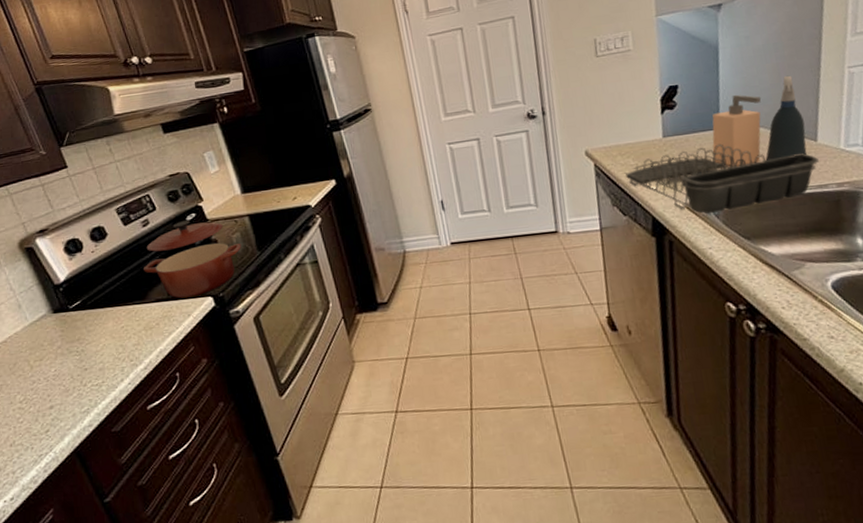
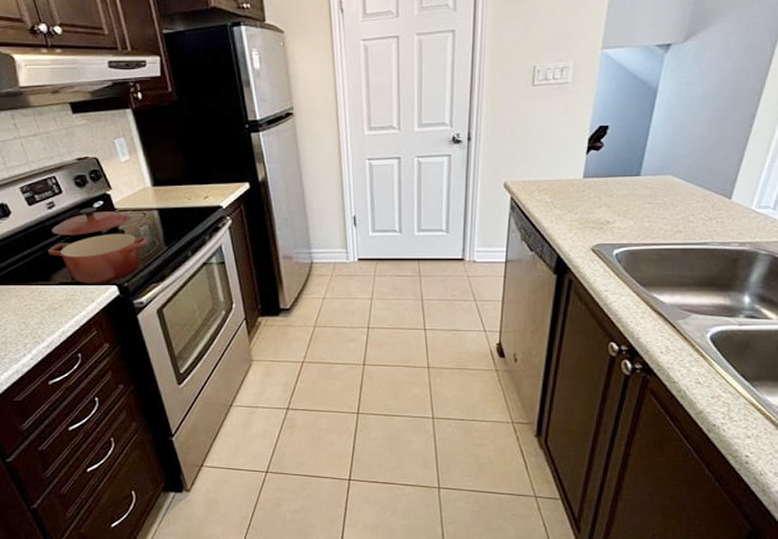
dish rack: present [624,143,819,214] -> none [539,191,728,257]
soap dispenser: present [712,94,762,167] -> none [628,142,688,215]
spray bottle: present [765,75,807,162] -> none [677,129,724,214]

